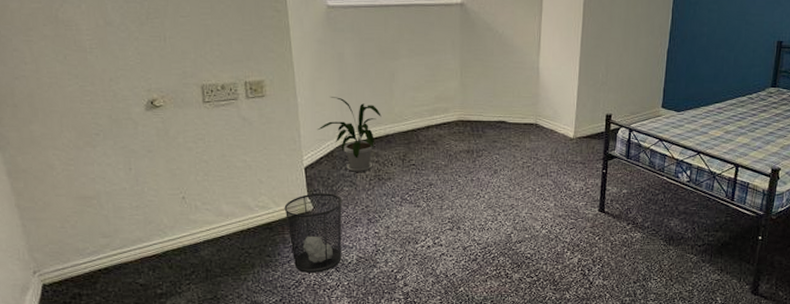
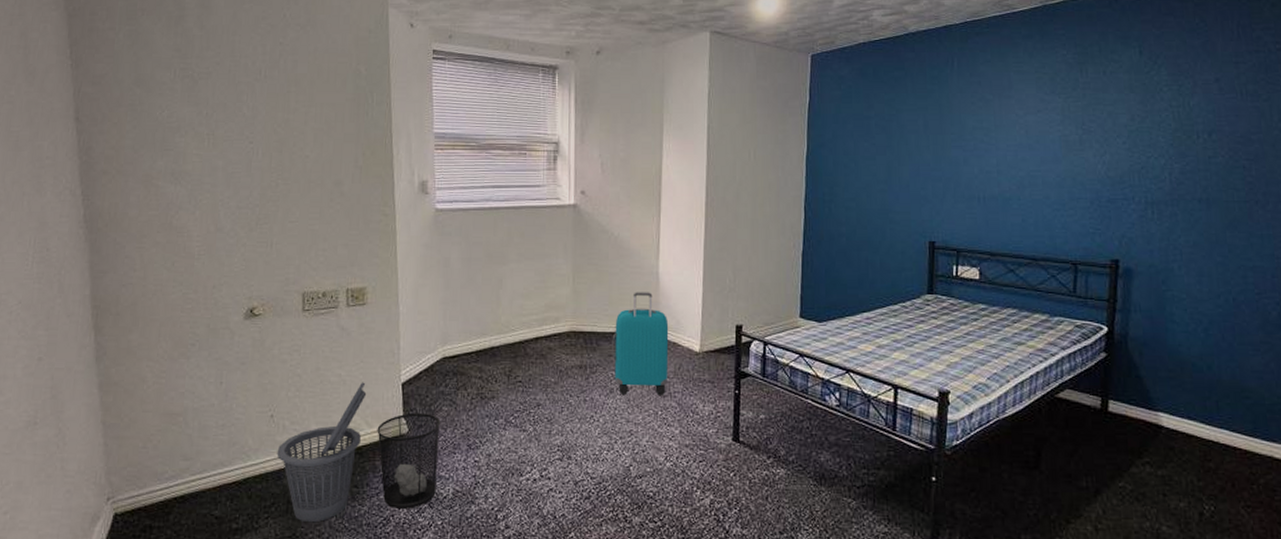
laundry basket: none [192,167,272,287] -> present [277,382,367,523]
house plant: present [317,97,381,172] -> none [418,305,487,390]
suitcase: none [496,85,547,176] -> present [612,292,669,396]

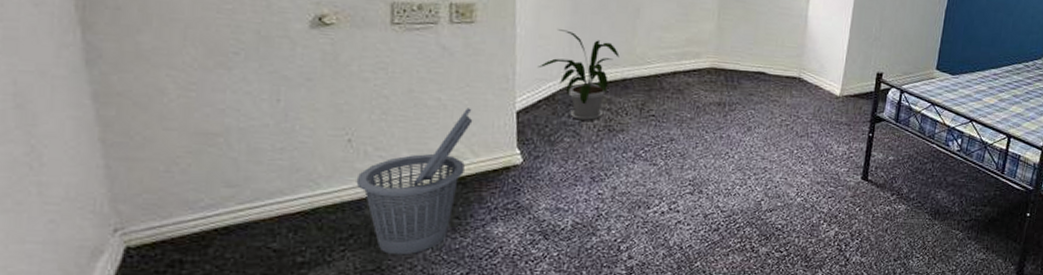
waste bin: present [377,413,441,509] -> none [484,143,562,240]
house plant: none [418,305,487,390] -> present [537,29,620,121]
suitcase: present [612,292,669,396] -> none [753,33,813,136]

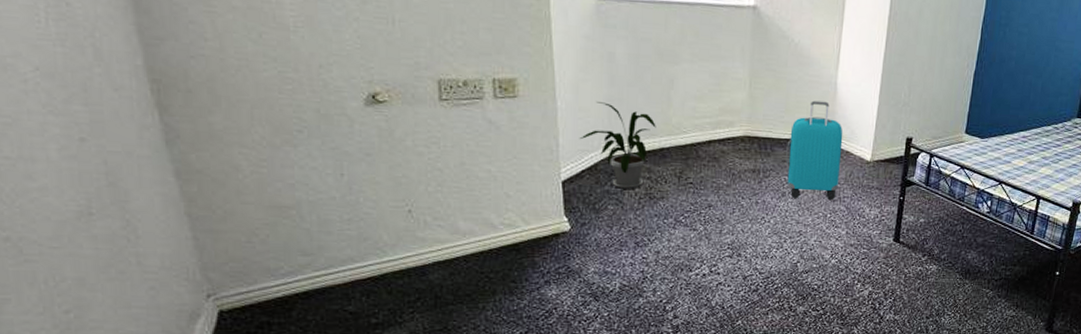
laundry basket: present [356,108,473,256] -> none [419,178,522,317]
suitcase: none [753,33,813,136] -> present [786,100,843,201]

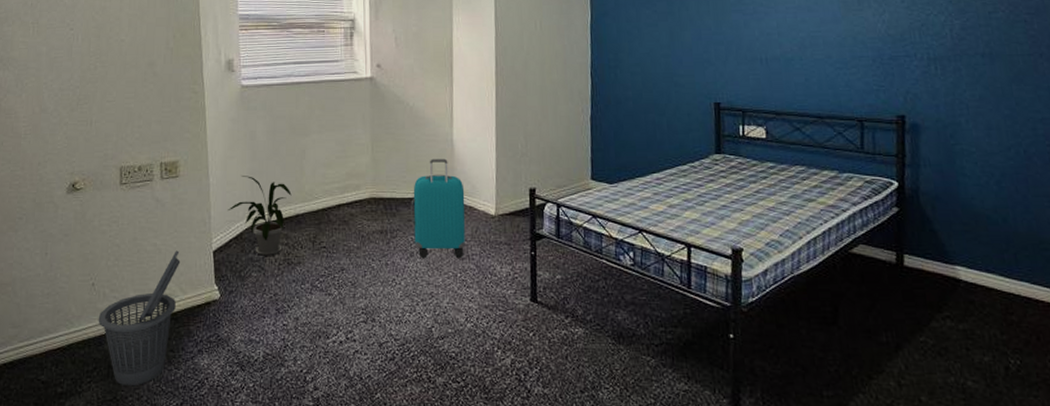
laundry basket: none [419,178,522,317] -> present [98,250,181,387]

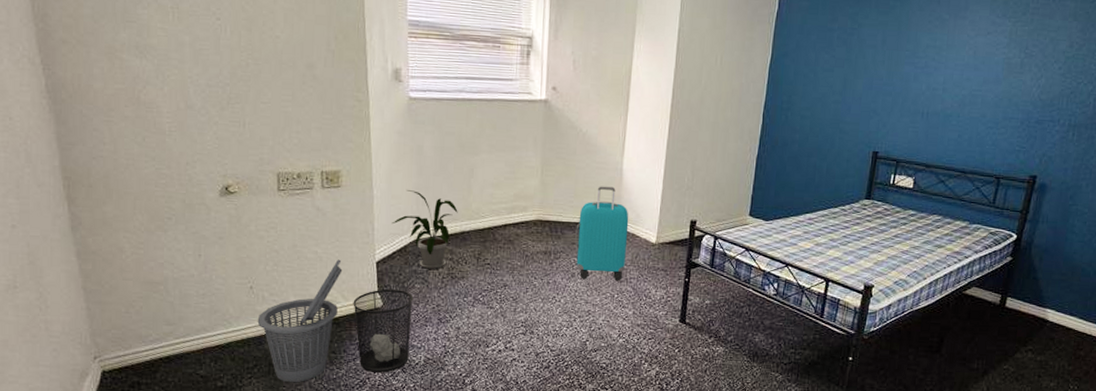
waste bin: none [191,279,251,372] -> present [353,289,414,373]

